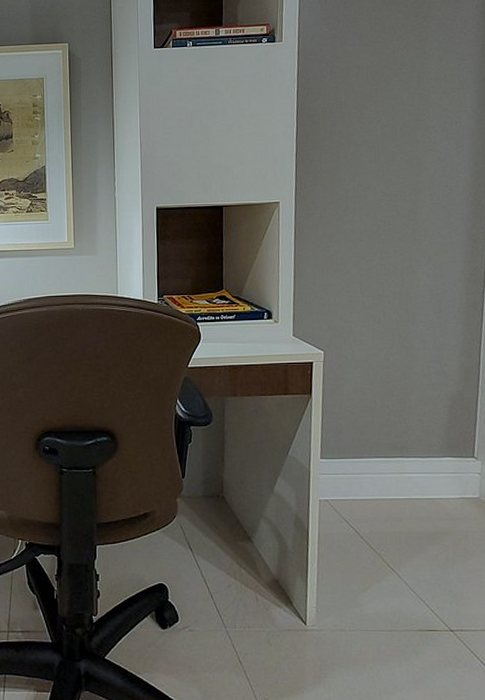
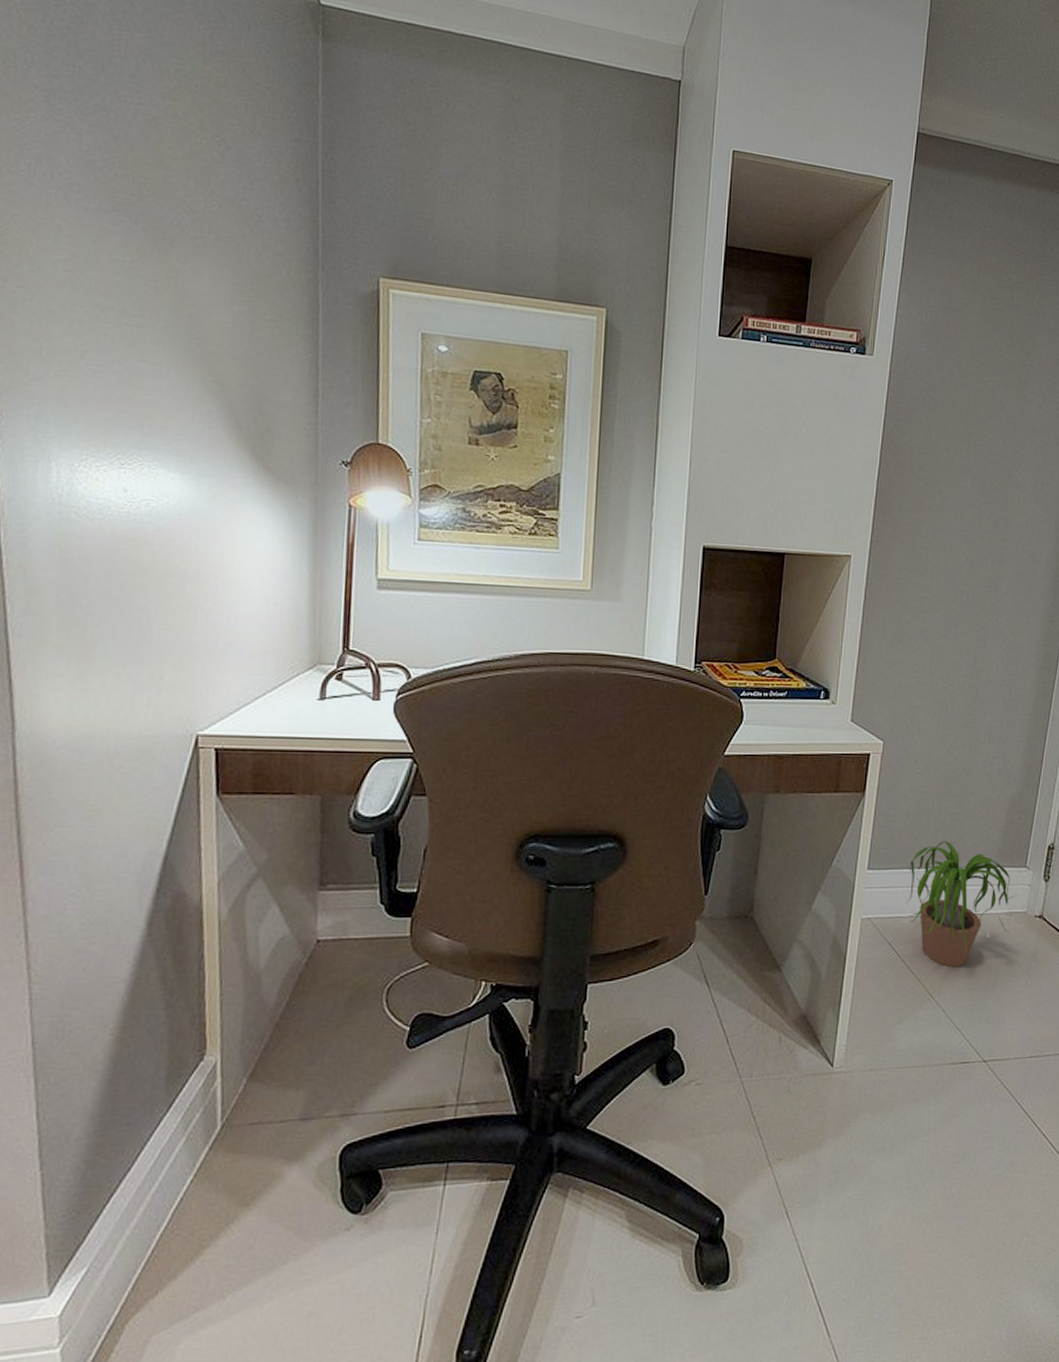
potted plant: none [355,435,472,545] -> present [906,841,1018,968]

